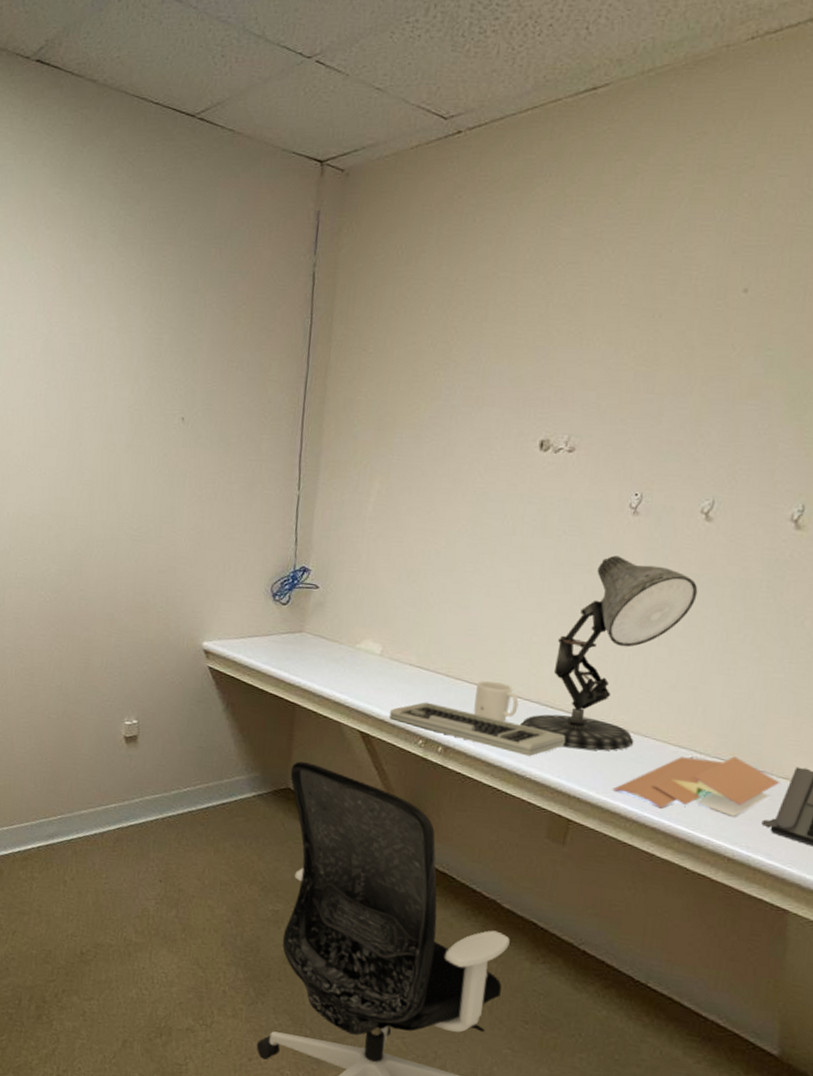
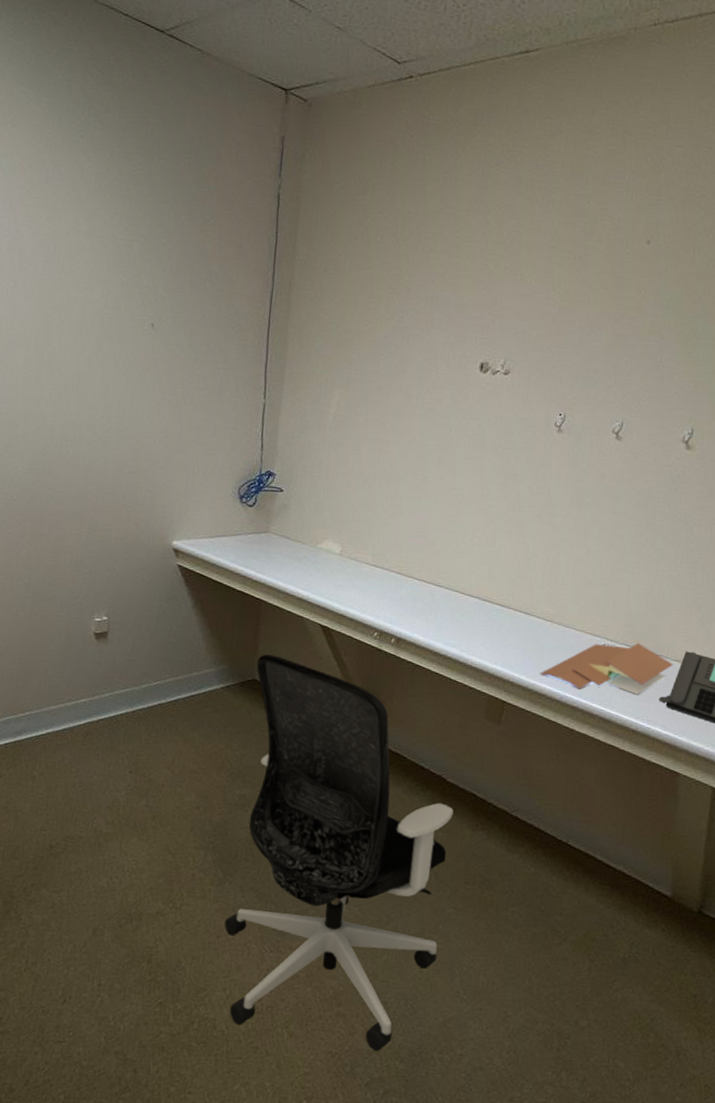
computer keyboard: present [389,702,566,757] -> none [347,597,502,646]
mug: present [473,680,519,722] -> none [422,578,462,615]
desk lamp: present [520,555,698,751] -> none [463,467,610,640]

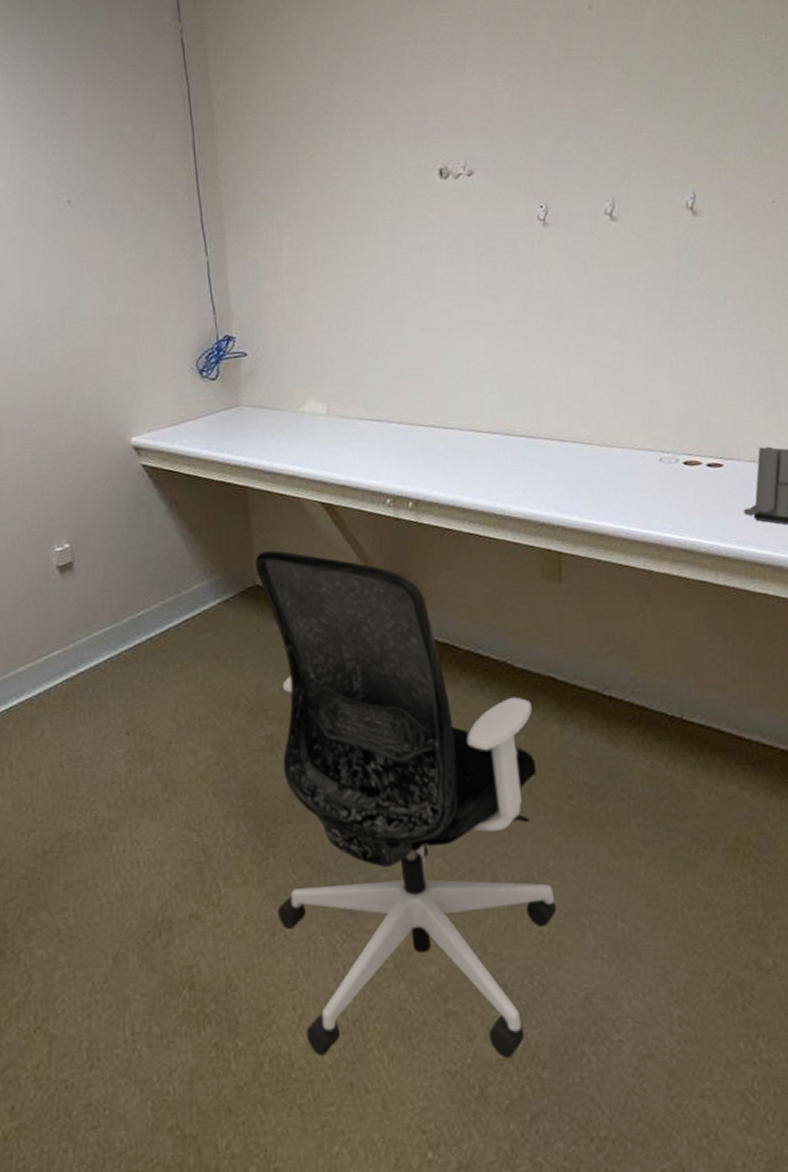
papers: present [540,643,674,695] -> none [593,449,750,519]

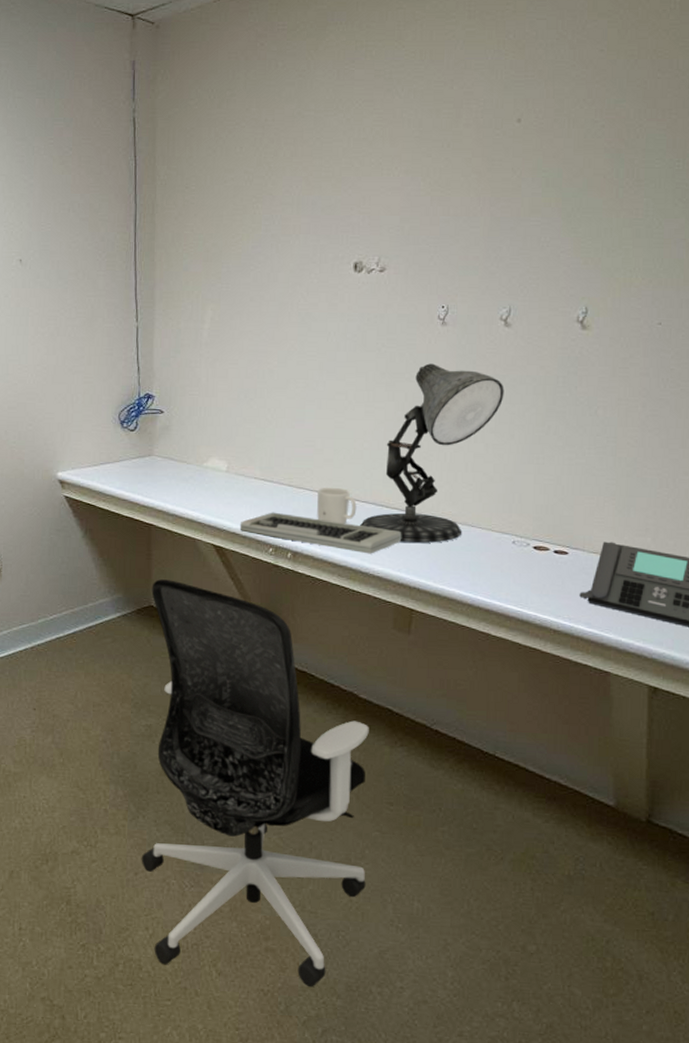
computer keyboard: none [349,455,536,493] -> present [239,512,402,554]
mug: none [433,419,480,461] -> present [317,487,357,524]
desk lamp: none [486,268,623,474] -> present [360,363,504,543]

